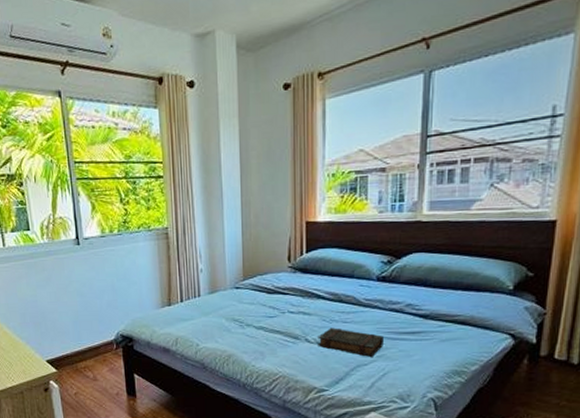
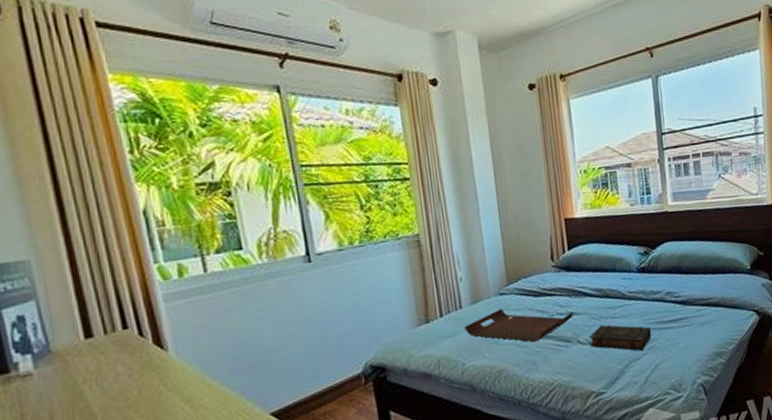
serving tray: none [201,300,305,335] -> present [465,308,574,342]

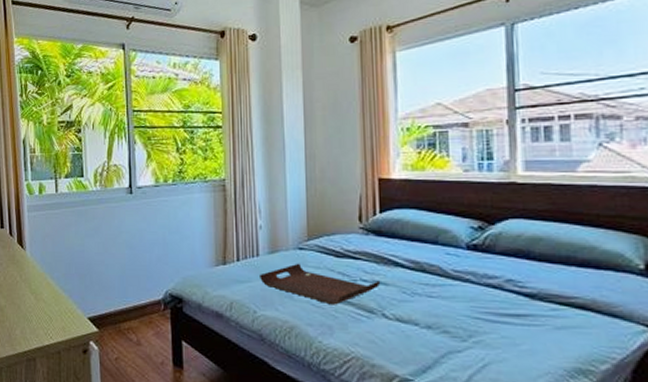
book: present [589,324,652,351] -> none [397,302,482,342]

